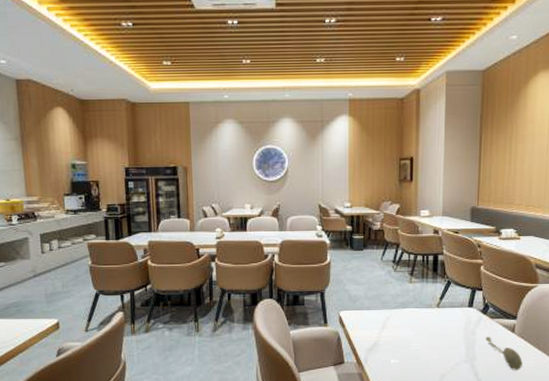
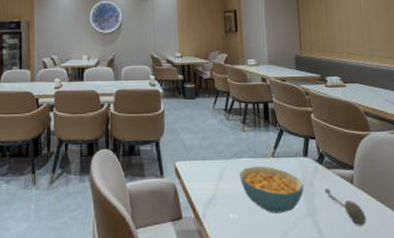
cereal bowl: none [403,315,466,359] -> present [239,166,304,214]

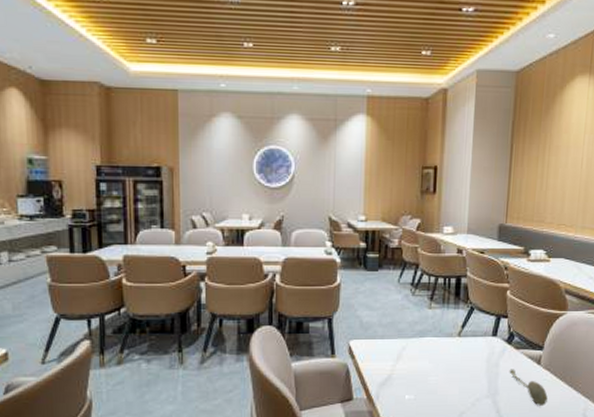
cereal bowl: present [239,166,304,214] -> none [420,345,489,394]

